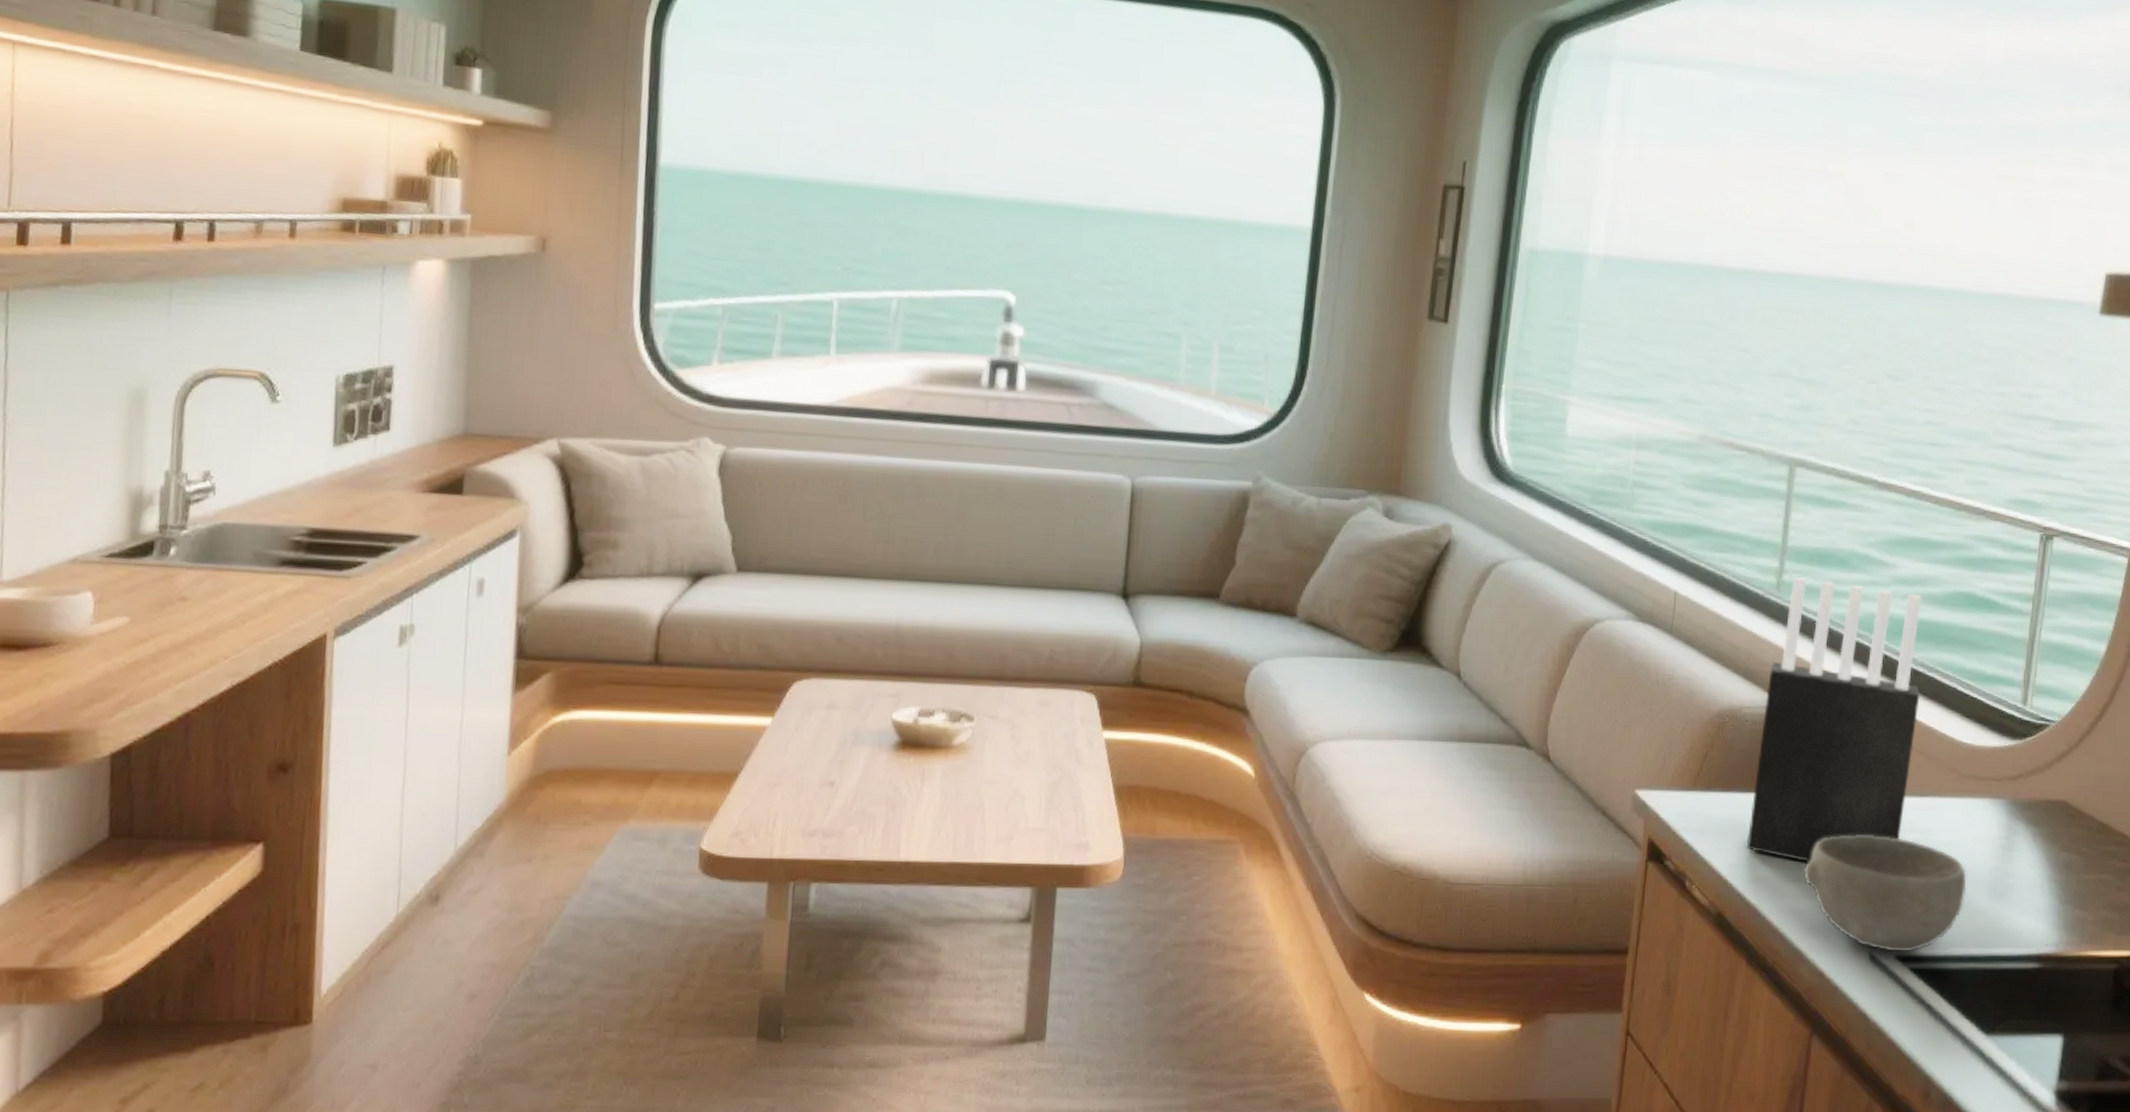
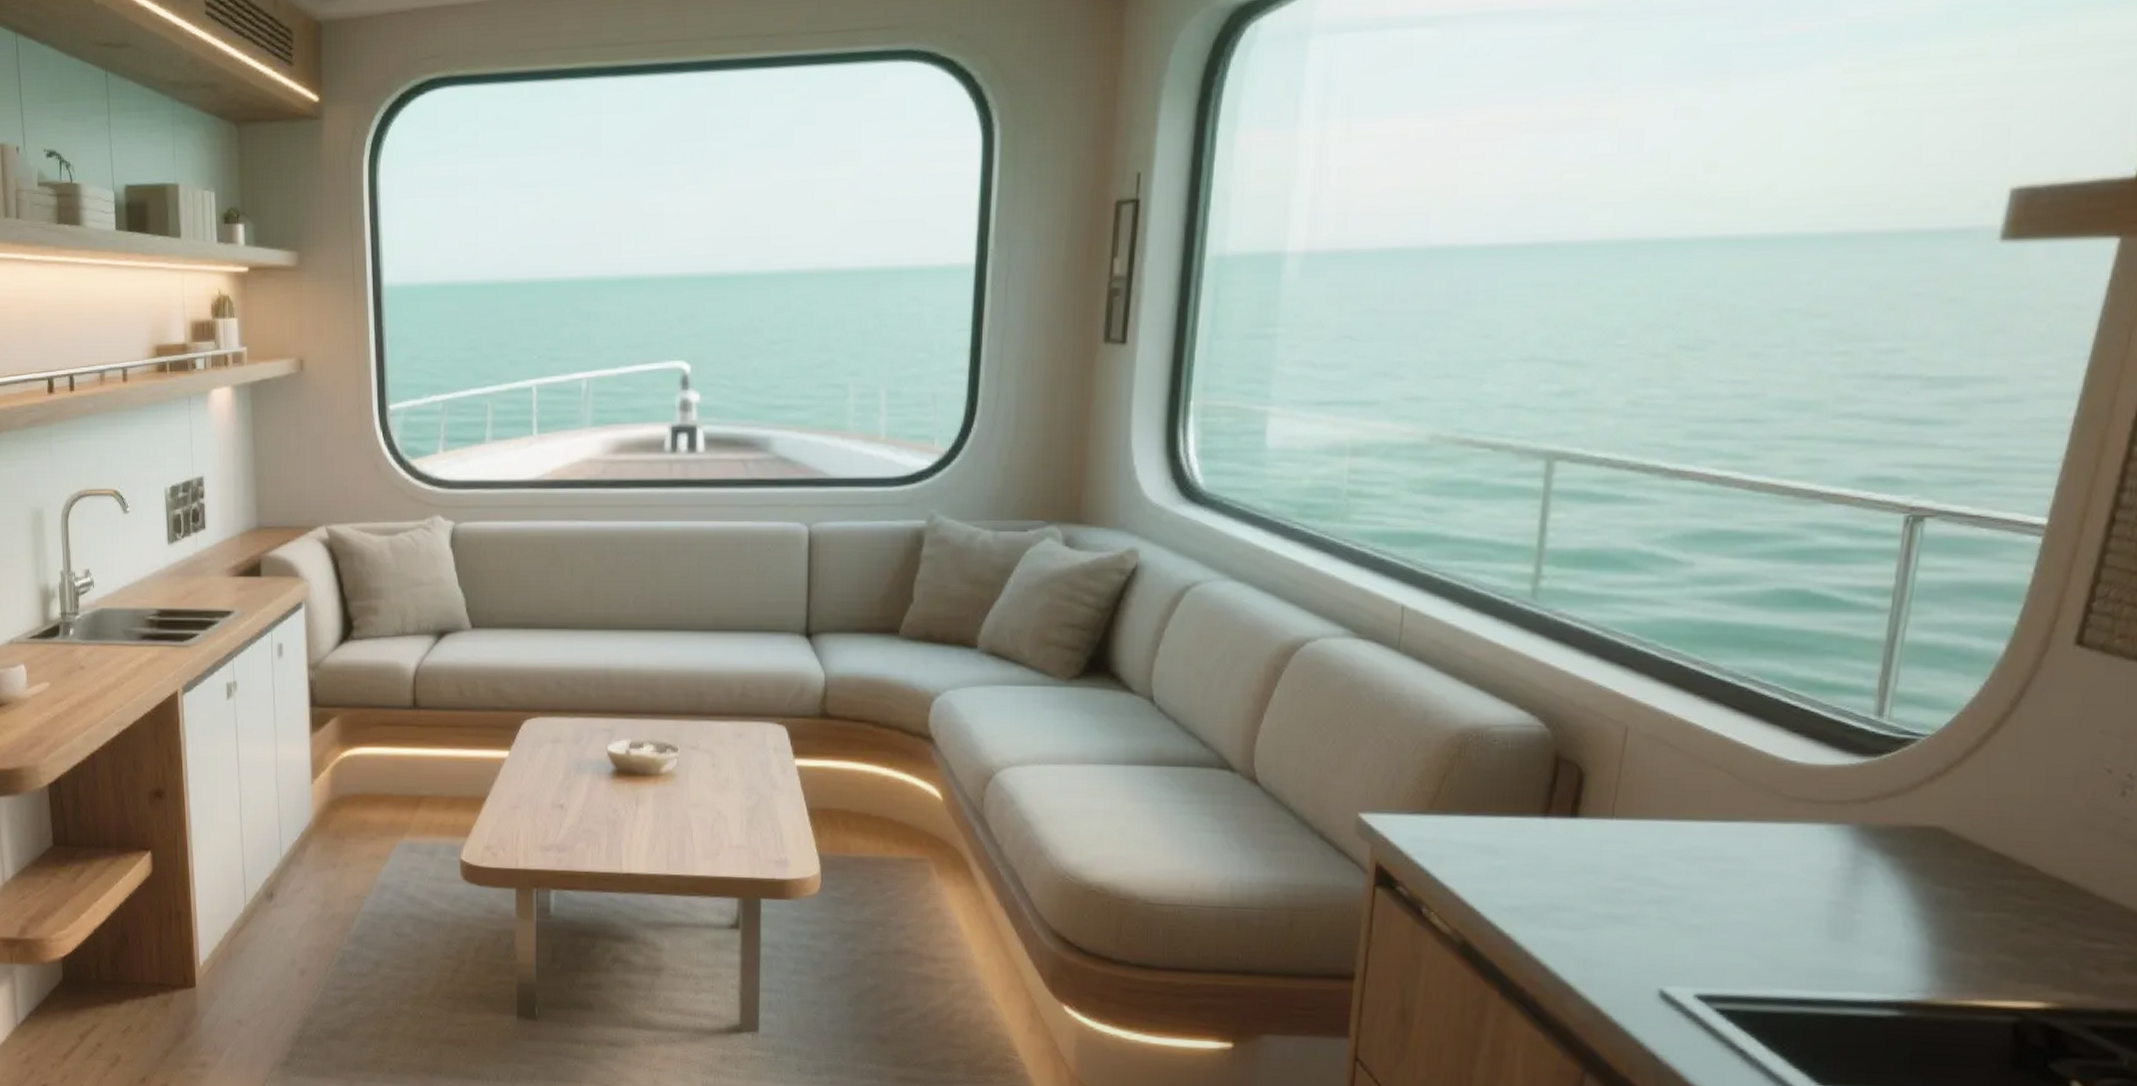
knife block: present [1746,577,1922,862] -> none [1497,583,1731,891]
bowl: present [1804,834,1967,952] -> none [1571,862,1795,992]

